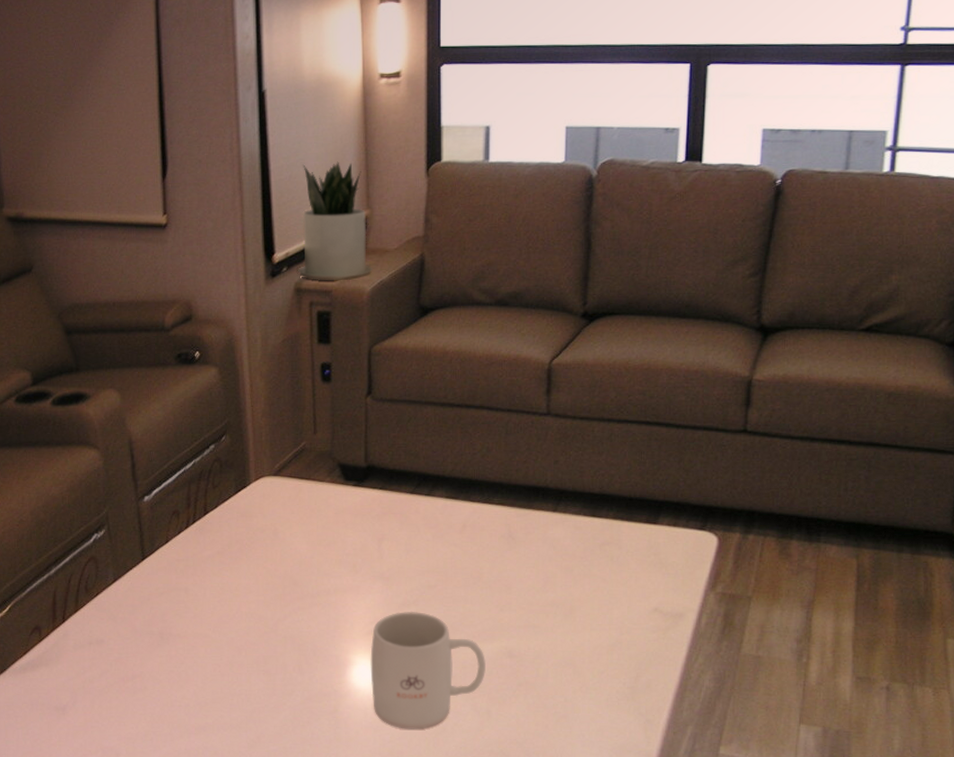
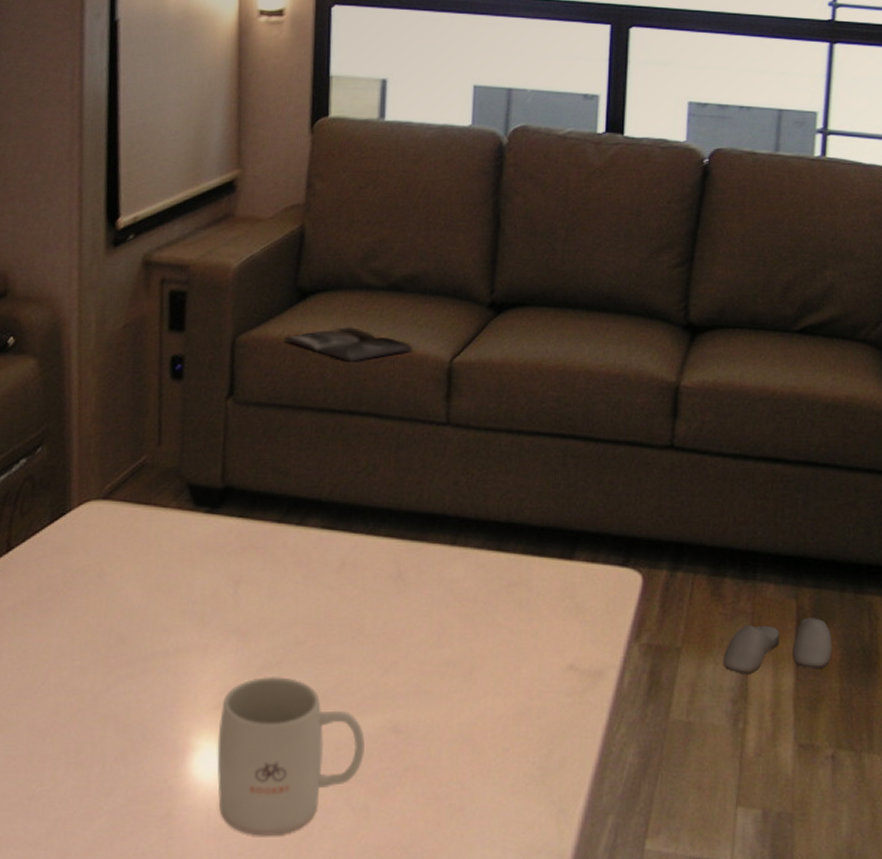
planter: present [298,161,373,281] -> none [148,109,241,254]
magazine: none [411,336,518,365] -> present [284,326,413,362]
slippers: none [789,574,890,619] -> present [723,618,833,675]

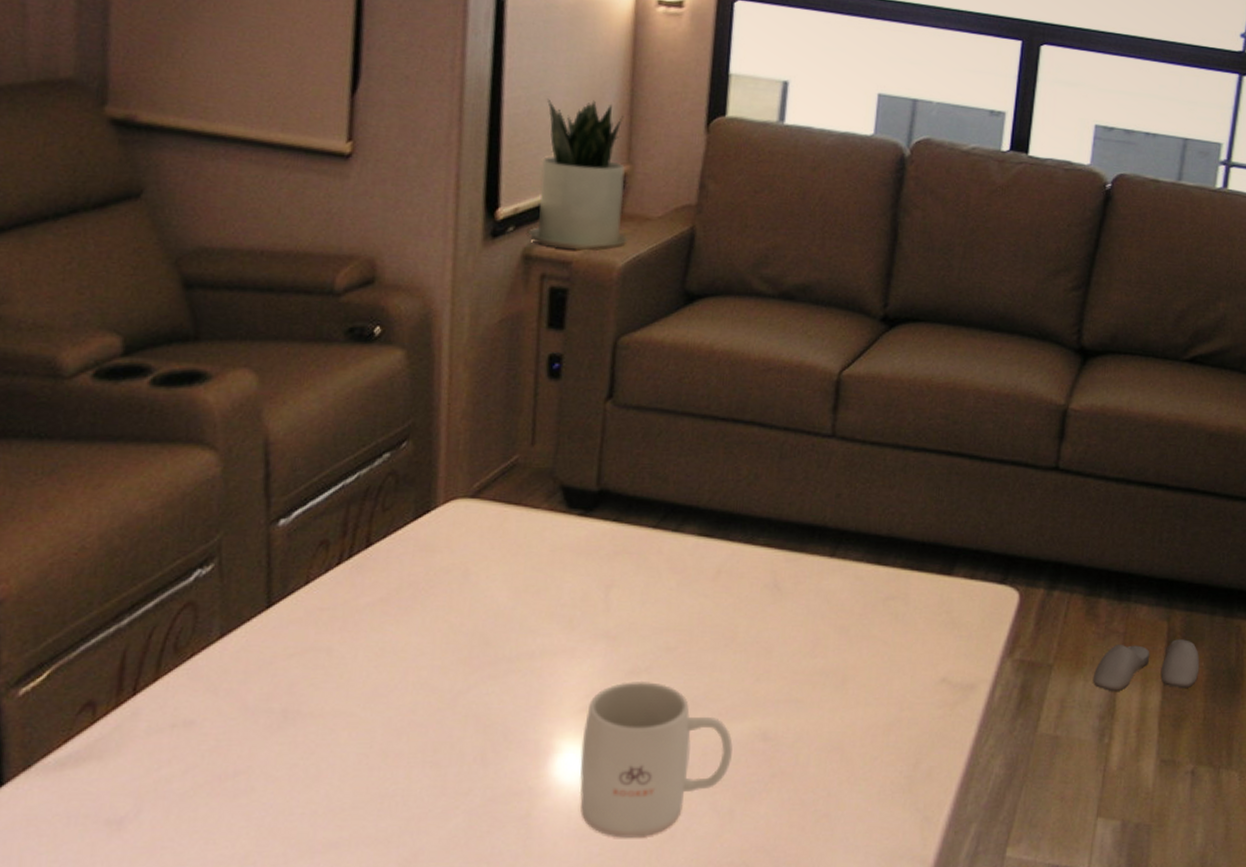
planter: none [148,109,241,254] -> present [529,98,628,251]
magazine: present [284,326,413,362] -> none [668,332,802,370]

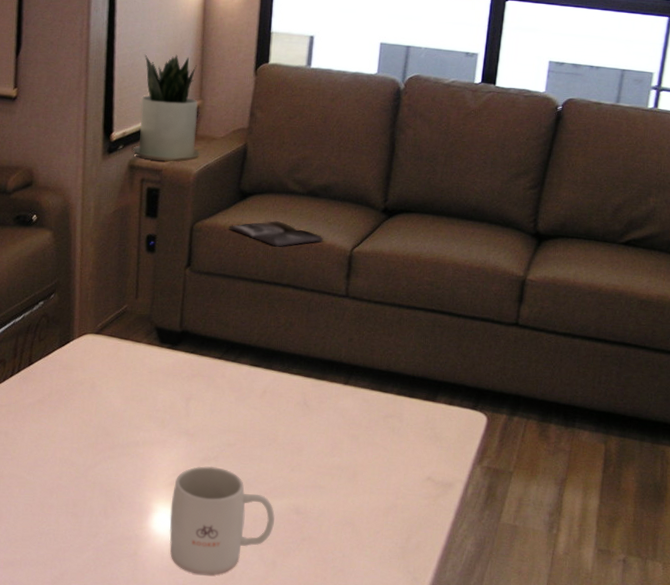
magazine: none [668,332,802,370] -> present [229,220,324,247]
slippers: present [1092,639,1200,692] -> none [544,458,631,496]

